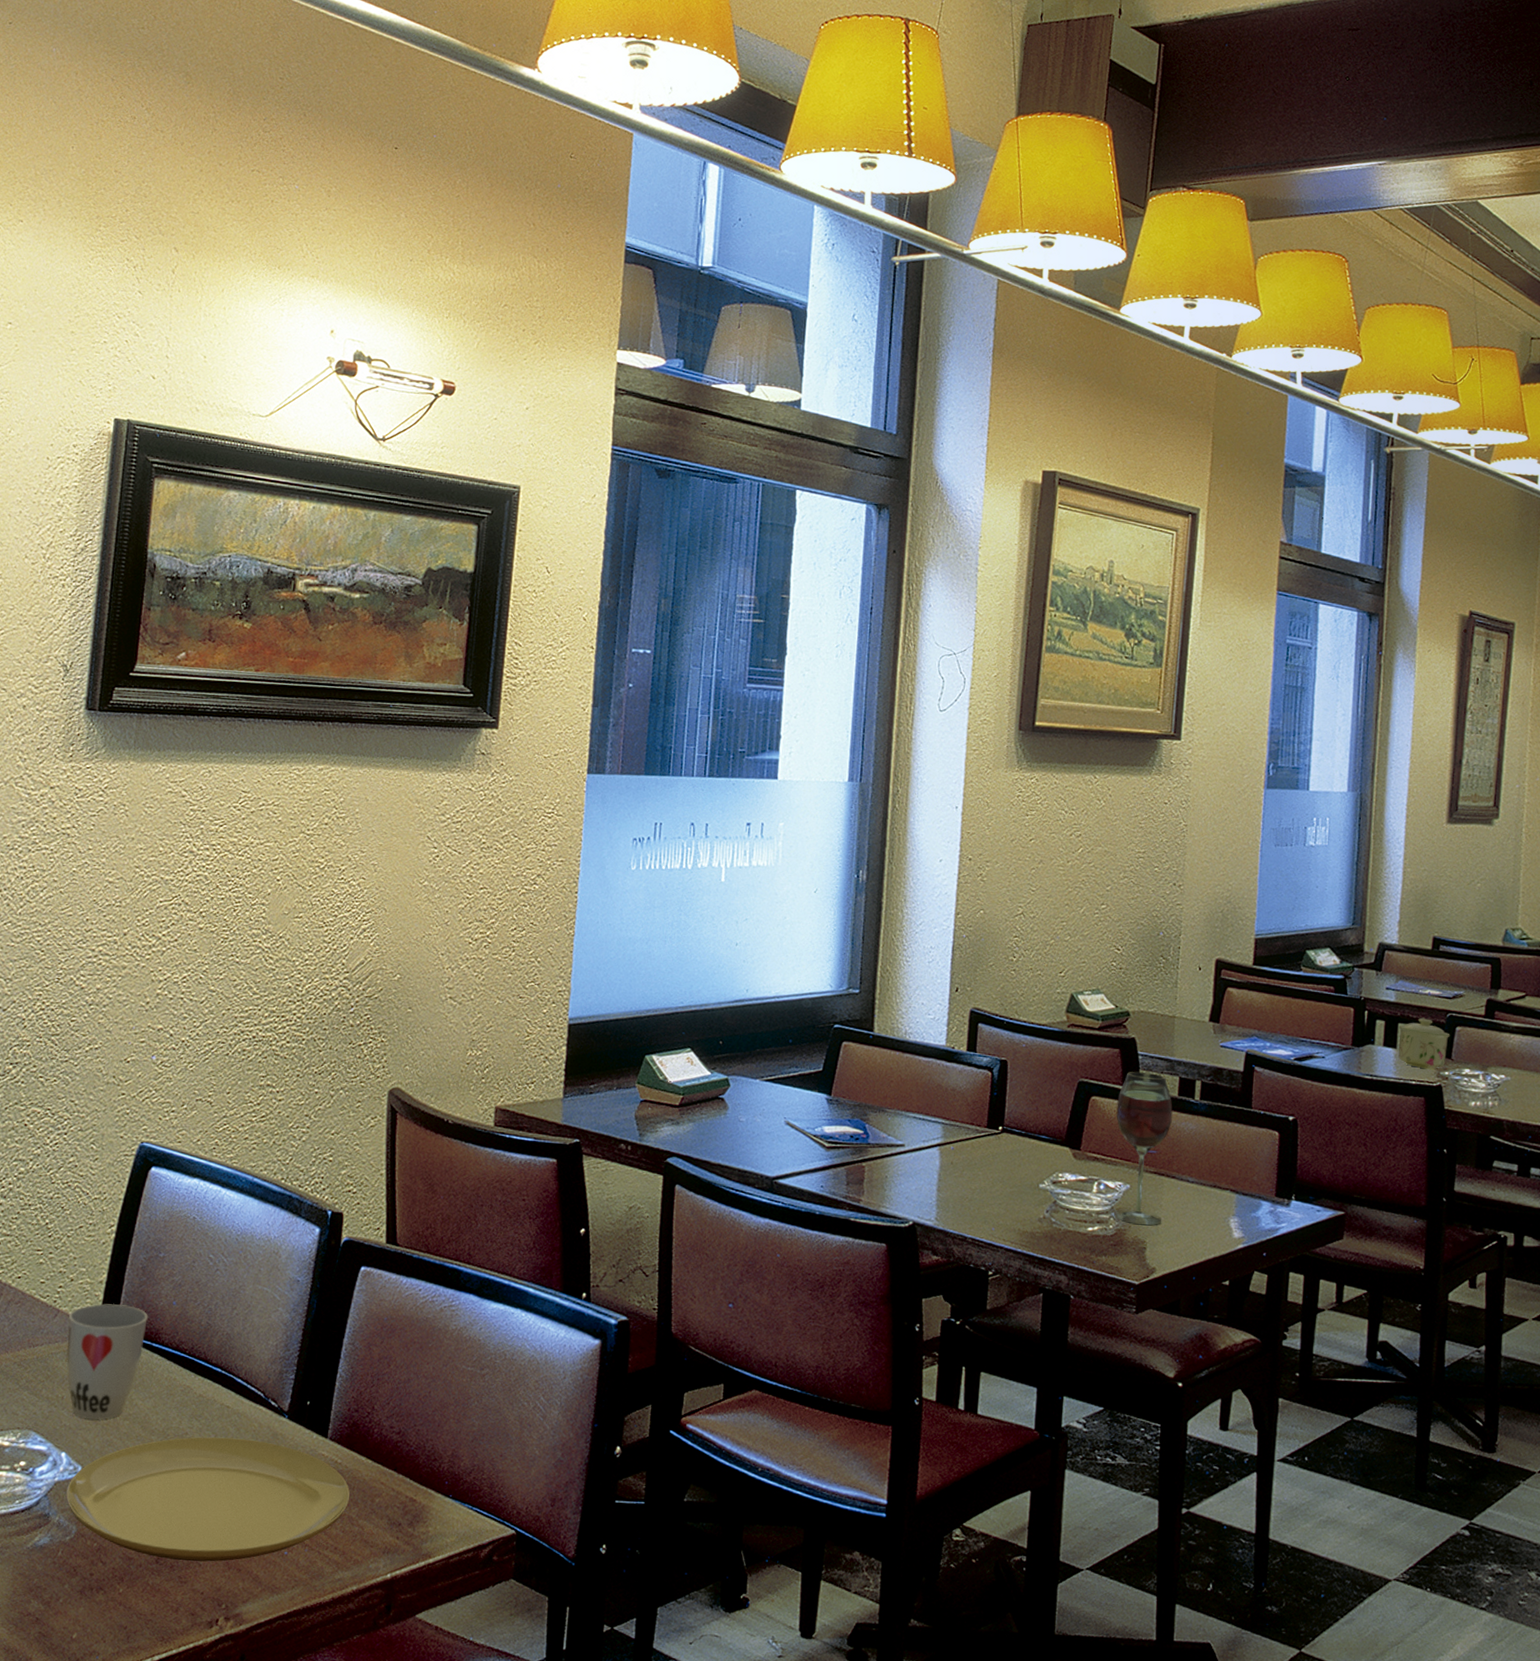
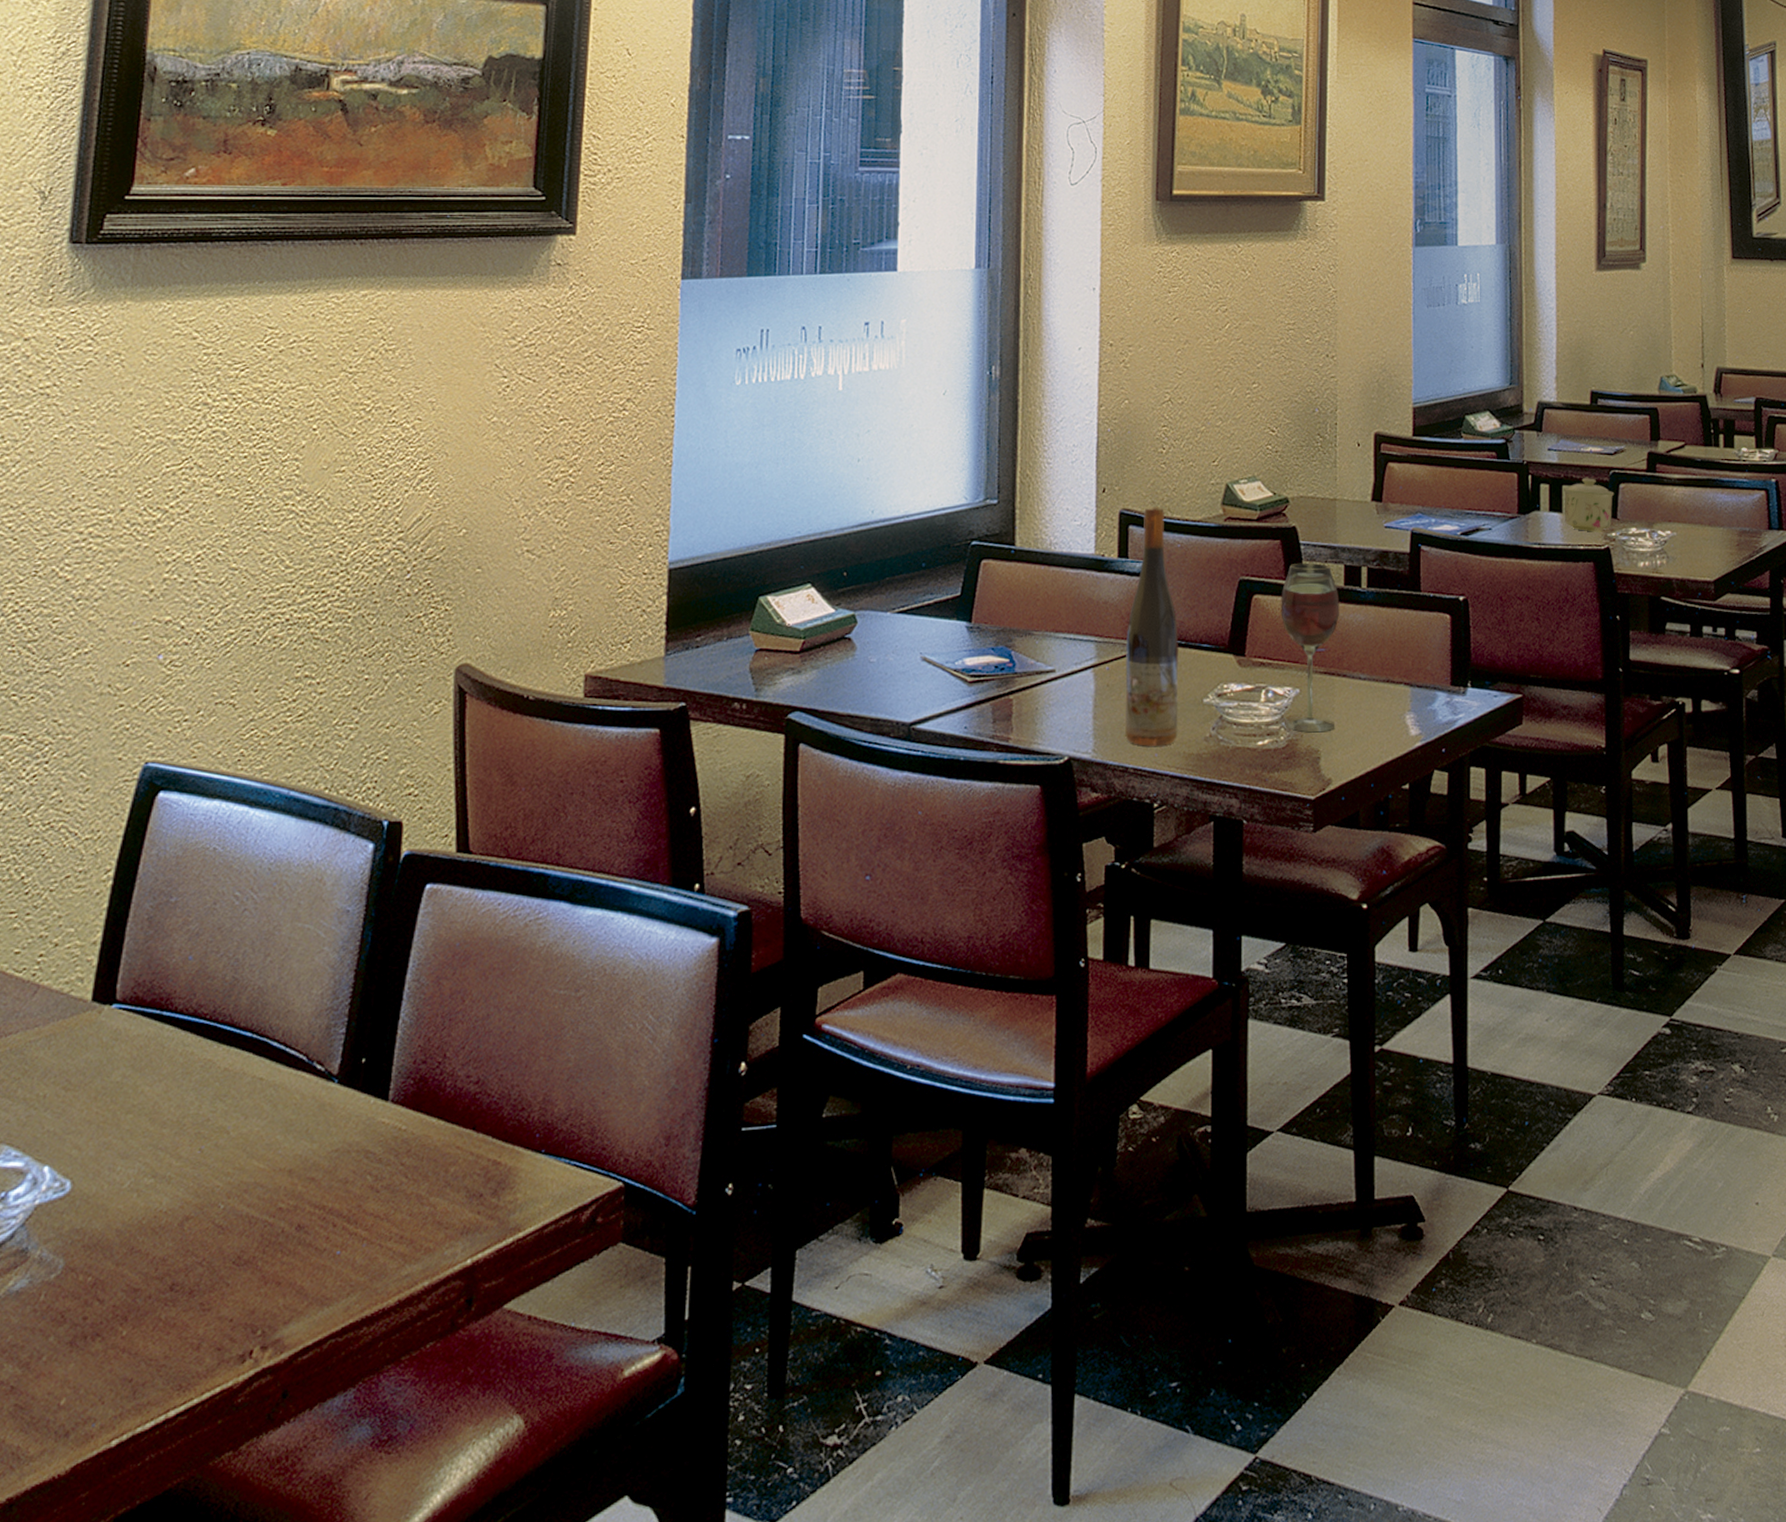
cup: present [66,1303,148,1420] -> none [49,967,156,1119]
plate: present [66,1437,351,1562] -> none [50,1115,419,1284]
wine bottle: none [965,1008,1019,1222] -> present [1124,507,1179,746]

